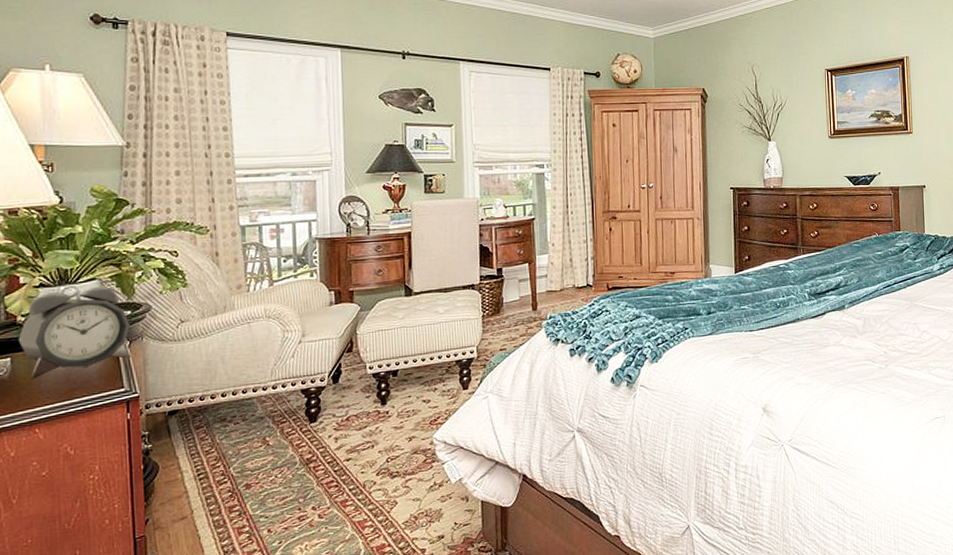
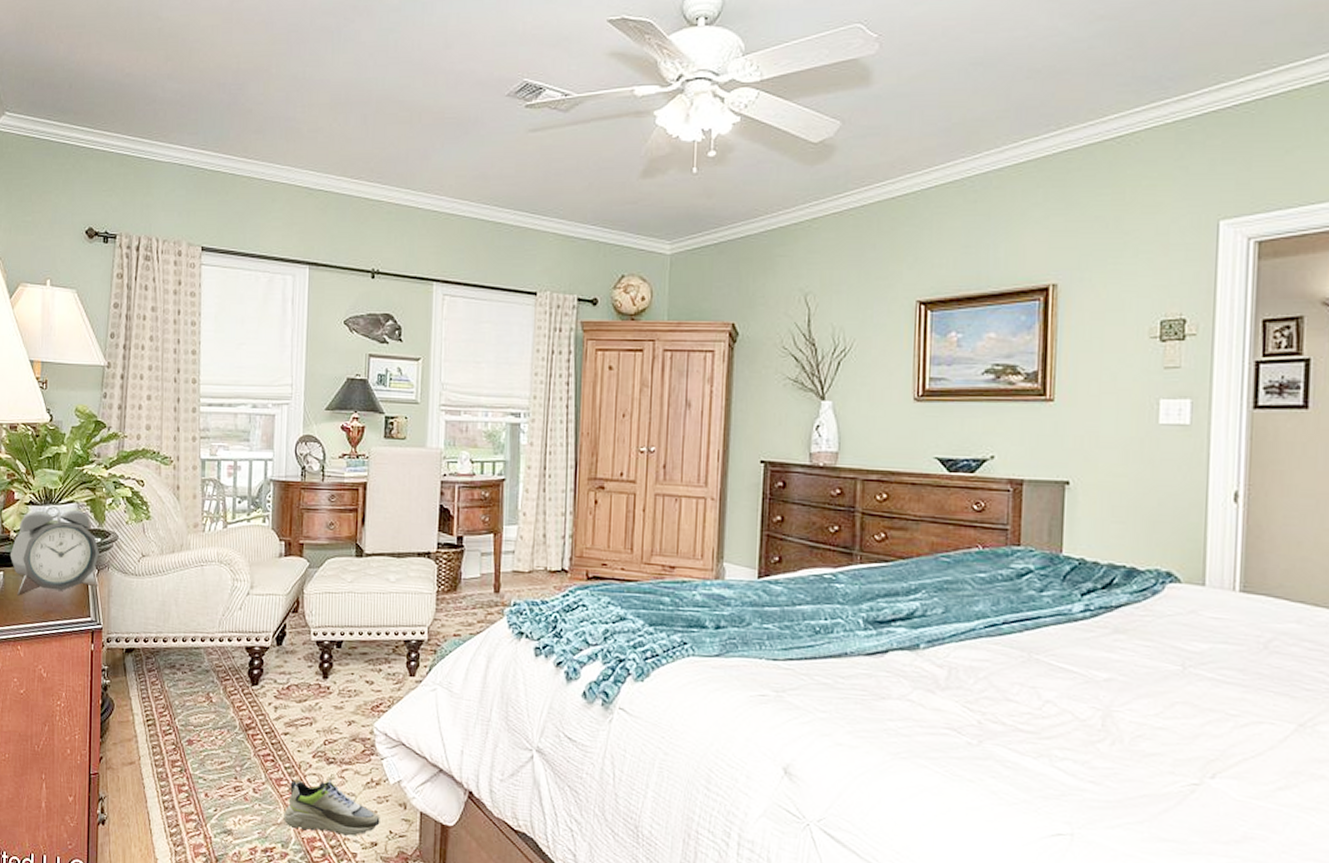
shoe: none [351,491,445,542] -> present [284,779,380,836]

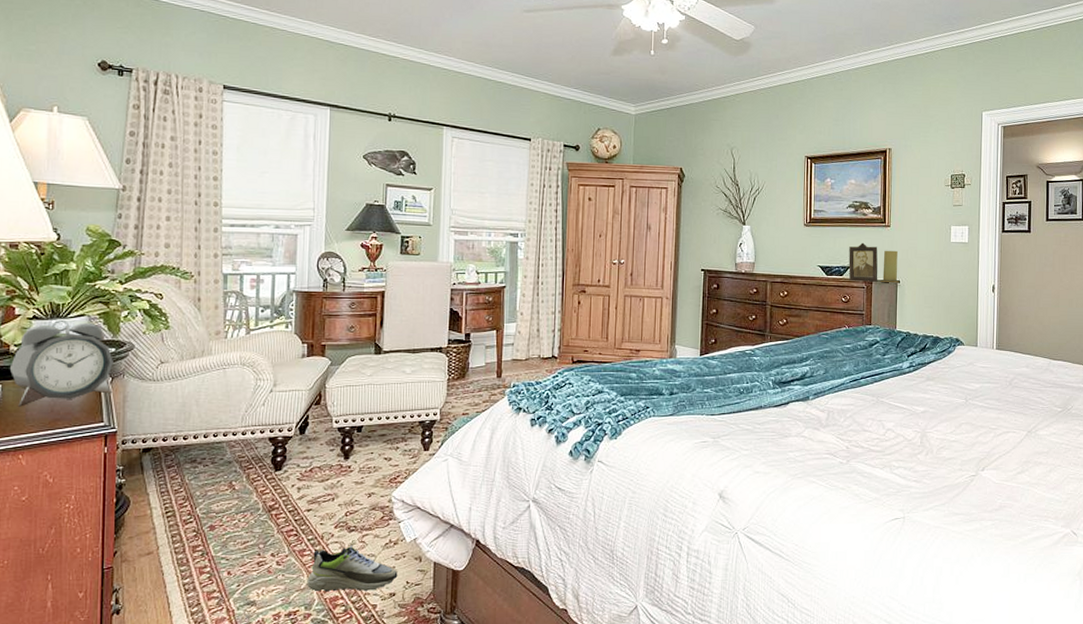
photo frame: none [984,424,1033,483] -> present [848,242,878,282]
candle: none [1036,436,1067,484] -> present [880,250,899,282]

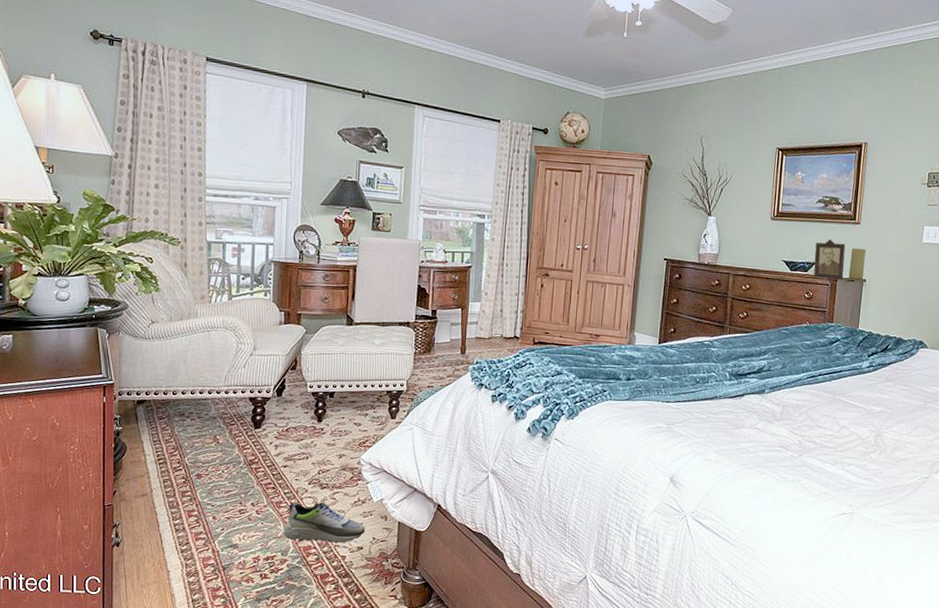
alarm clock: present [9,322,113,407] -> none [19,281,110,356]

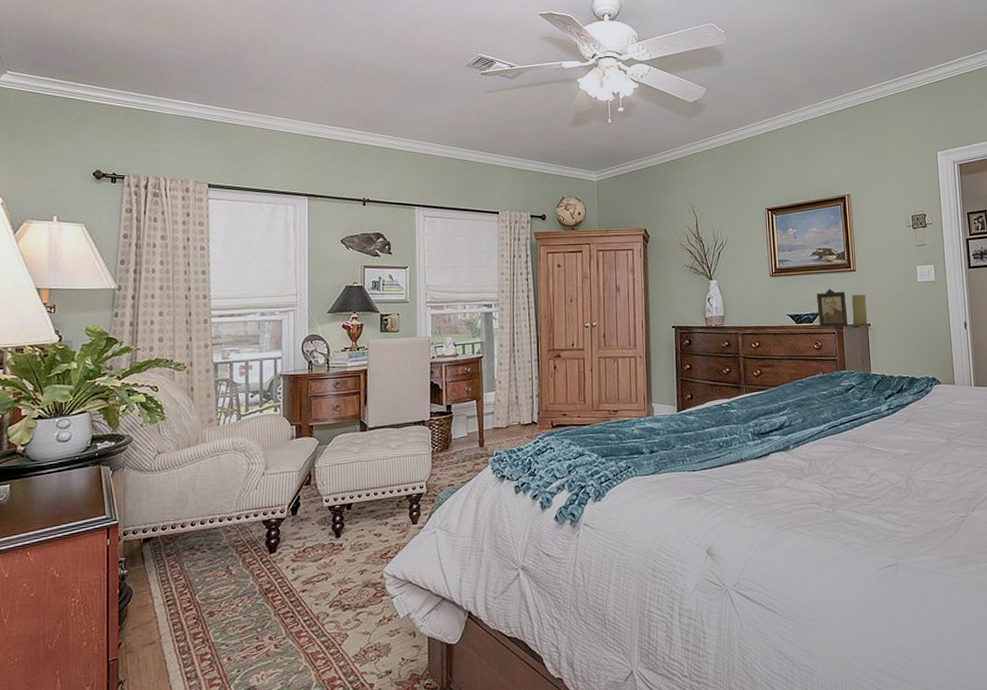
shoe: present [283,501,365,543] -> none [305,624,393,674]

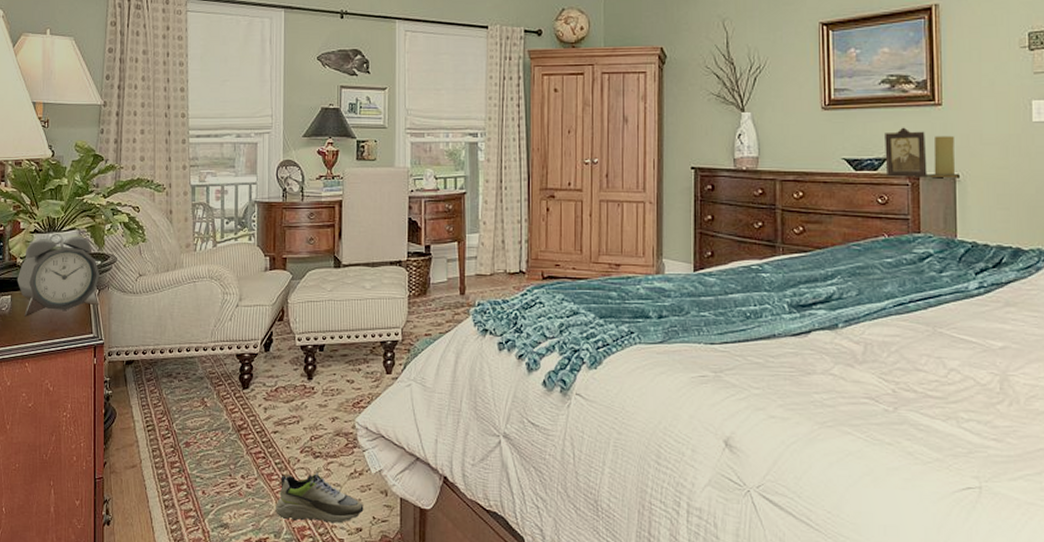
alarm clock: none [17,418,114,505] -> present [17,235,100,317]
shoe: none [305,624,393,674] -> present [275,472,364,524]

